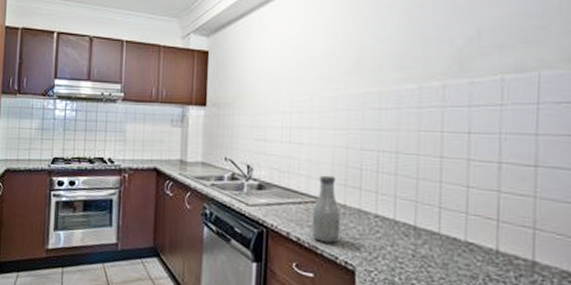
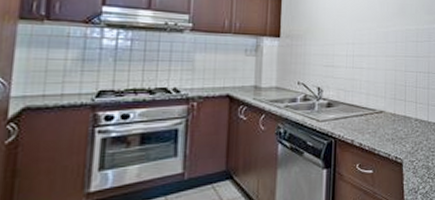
bottle: present [311,175,341,243] -> none [370,92,392,144]

